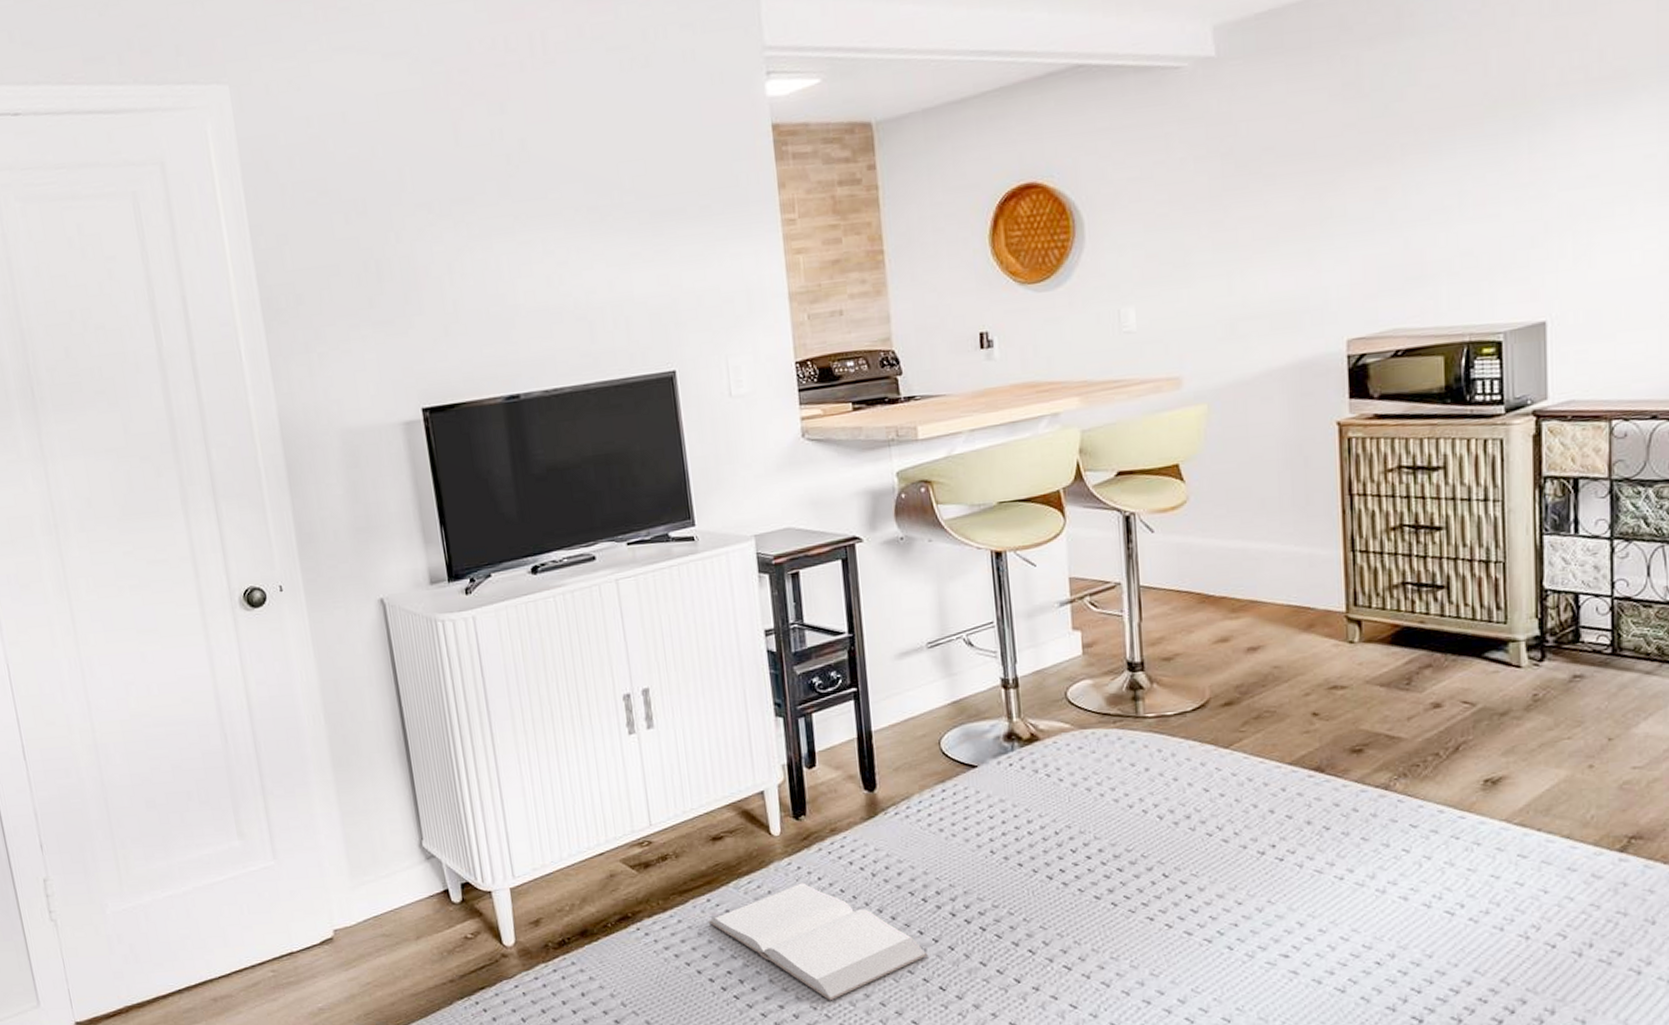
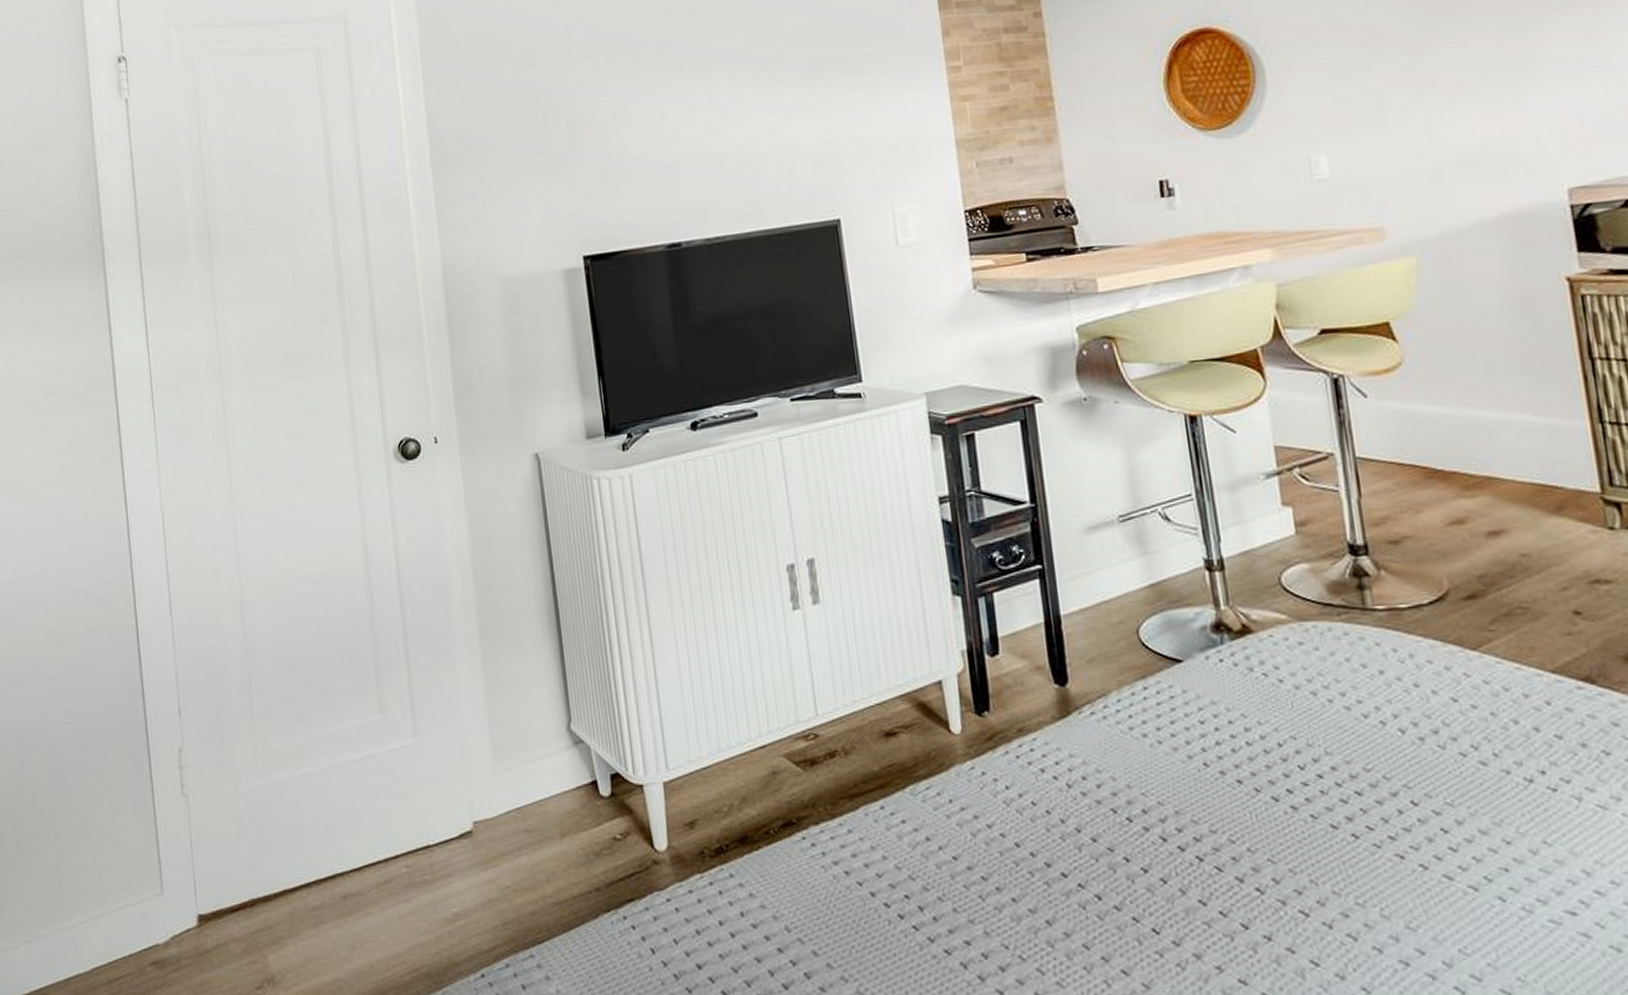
book: present [709,882,928,1001] -> none [883,791,1137,939]

